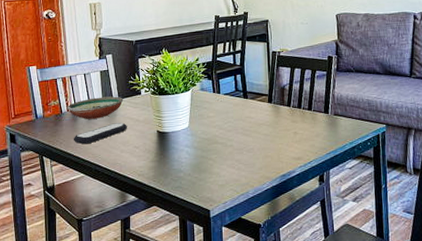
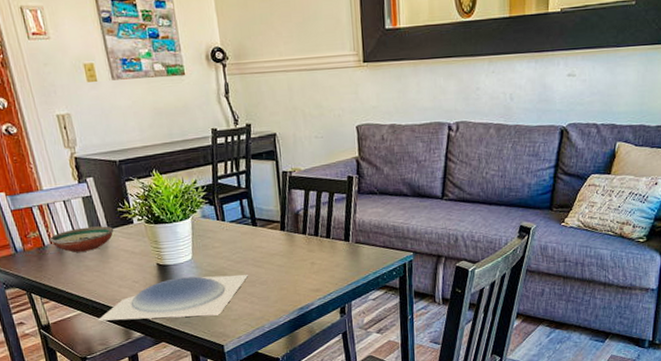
remote control: present [73,123,127,145] -> none [62,255,122,280]
plate: none [98,142,238,184] -> present [98,274,249,321]

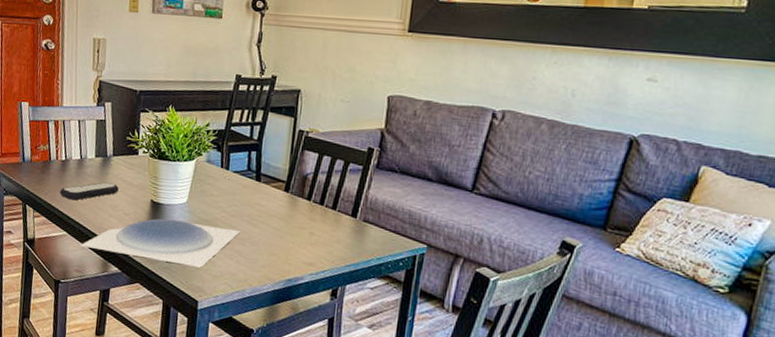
decorative bowl: present [50,226,114,252] -> none [57,149,119,174]
remote control: none [62,255,122,280] -> present [59,182,119,201]

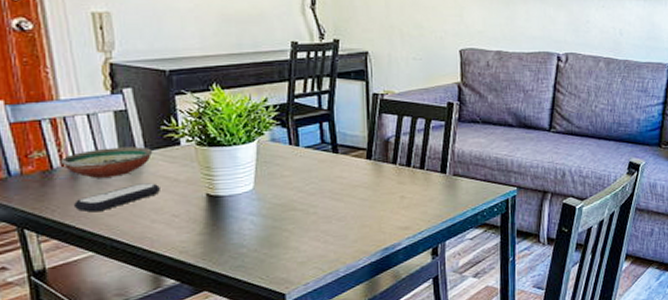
decorative bowl: none [57,149,119,174] -> present [62,146,153,178]
plate: present [81,218,241,268] -> none [117,208,324,265]

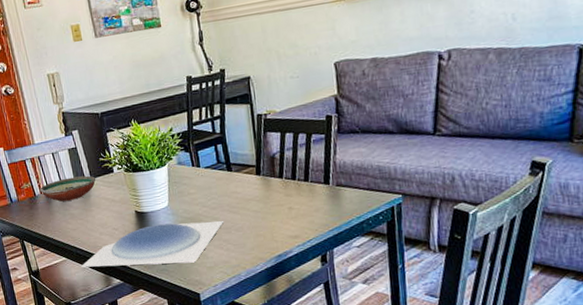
remote control: present [73,183,160,213] -> none [50,203,104,228]
plate: none [117,208,324,265] -> present [81,221,224,268]

